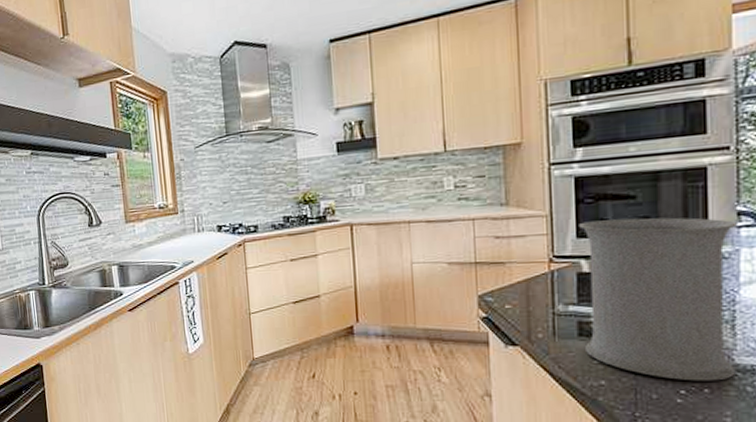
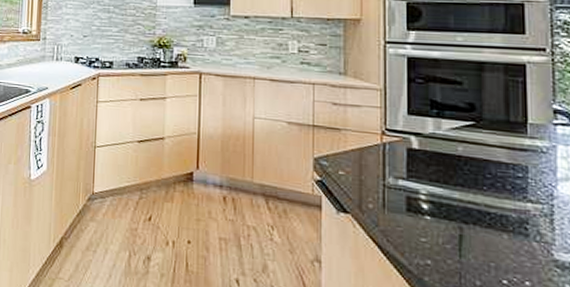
mug: present [579,217,737,381] -> none [411,100,555,275]

